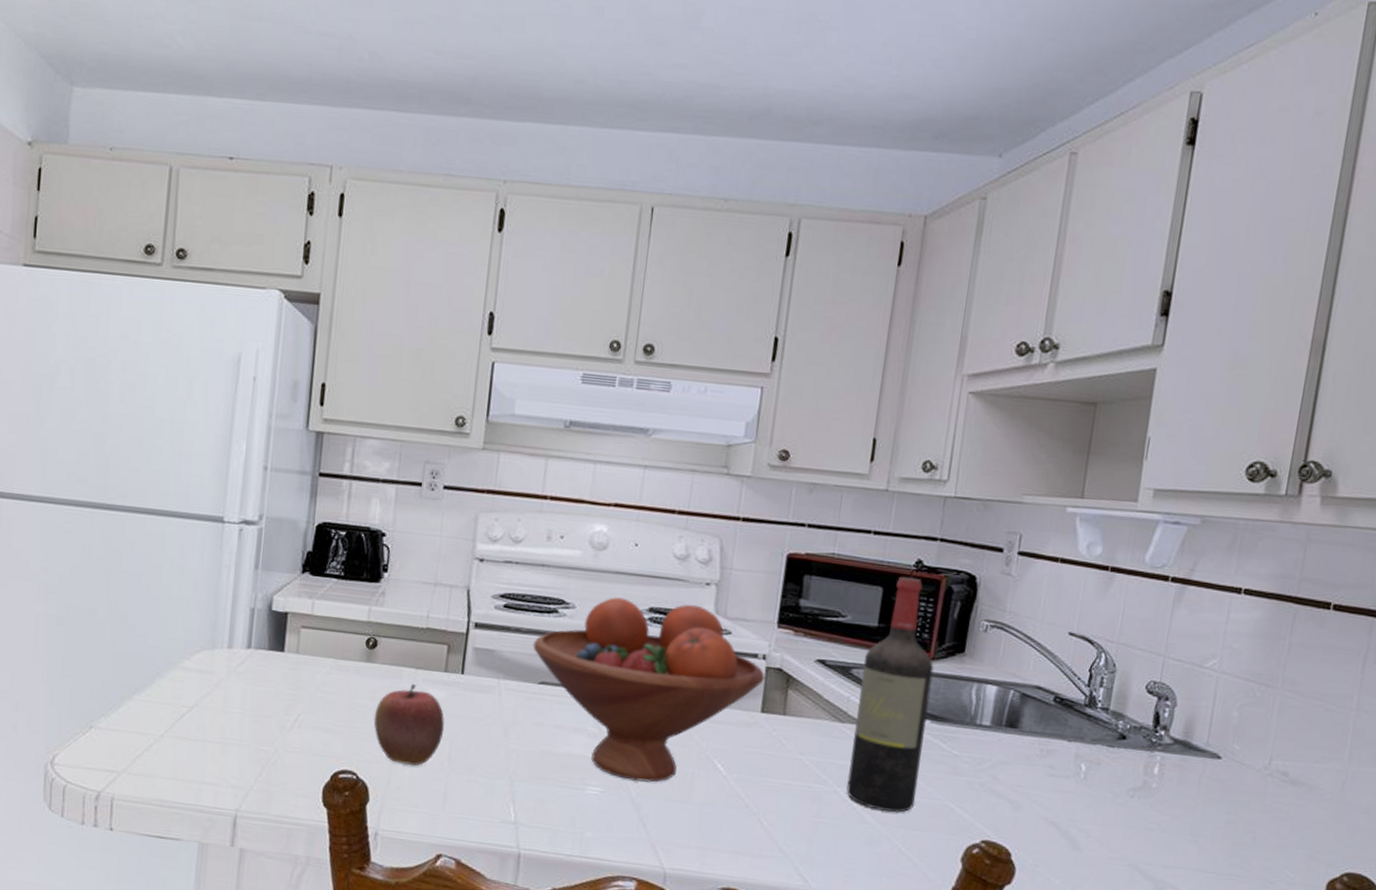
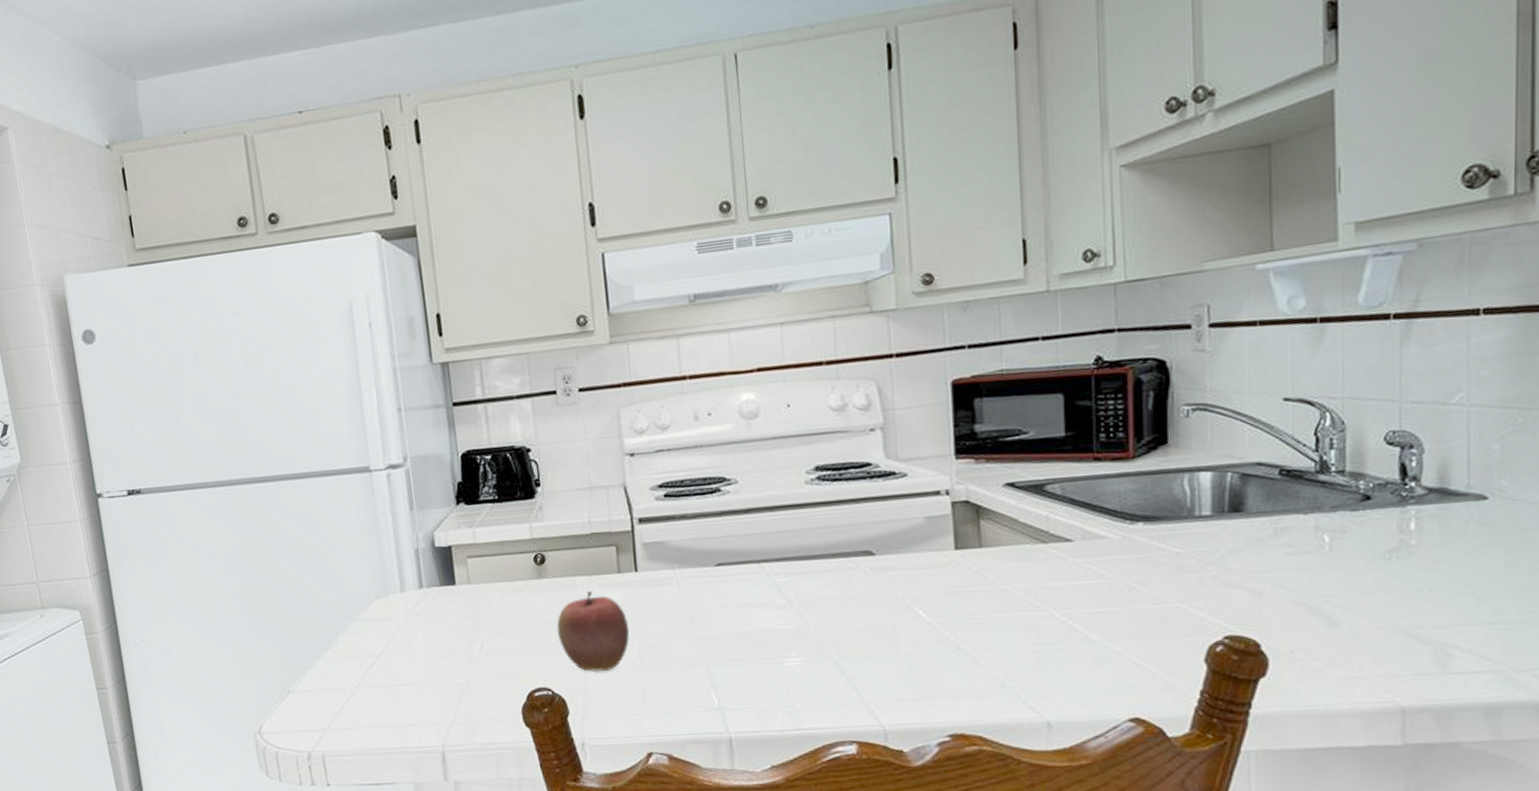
fruit bowl: present [533,597,765,782] -> none [702,453,952,644]
wine bottle: present [846,576,934,813] -> none [1056,376,1142,626]

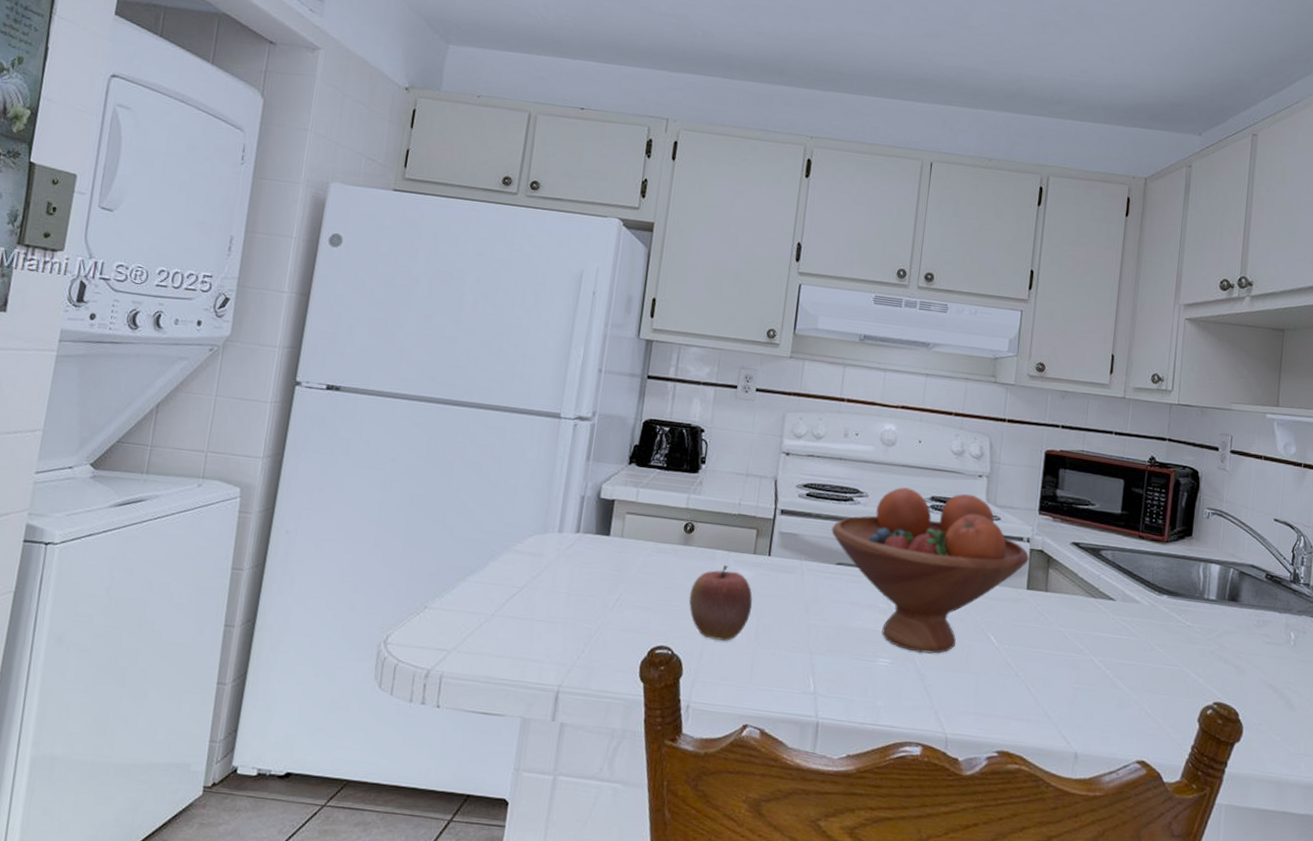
fruit bowl: none [702,453,952,644] -> present [831,487,1029,654]

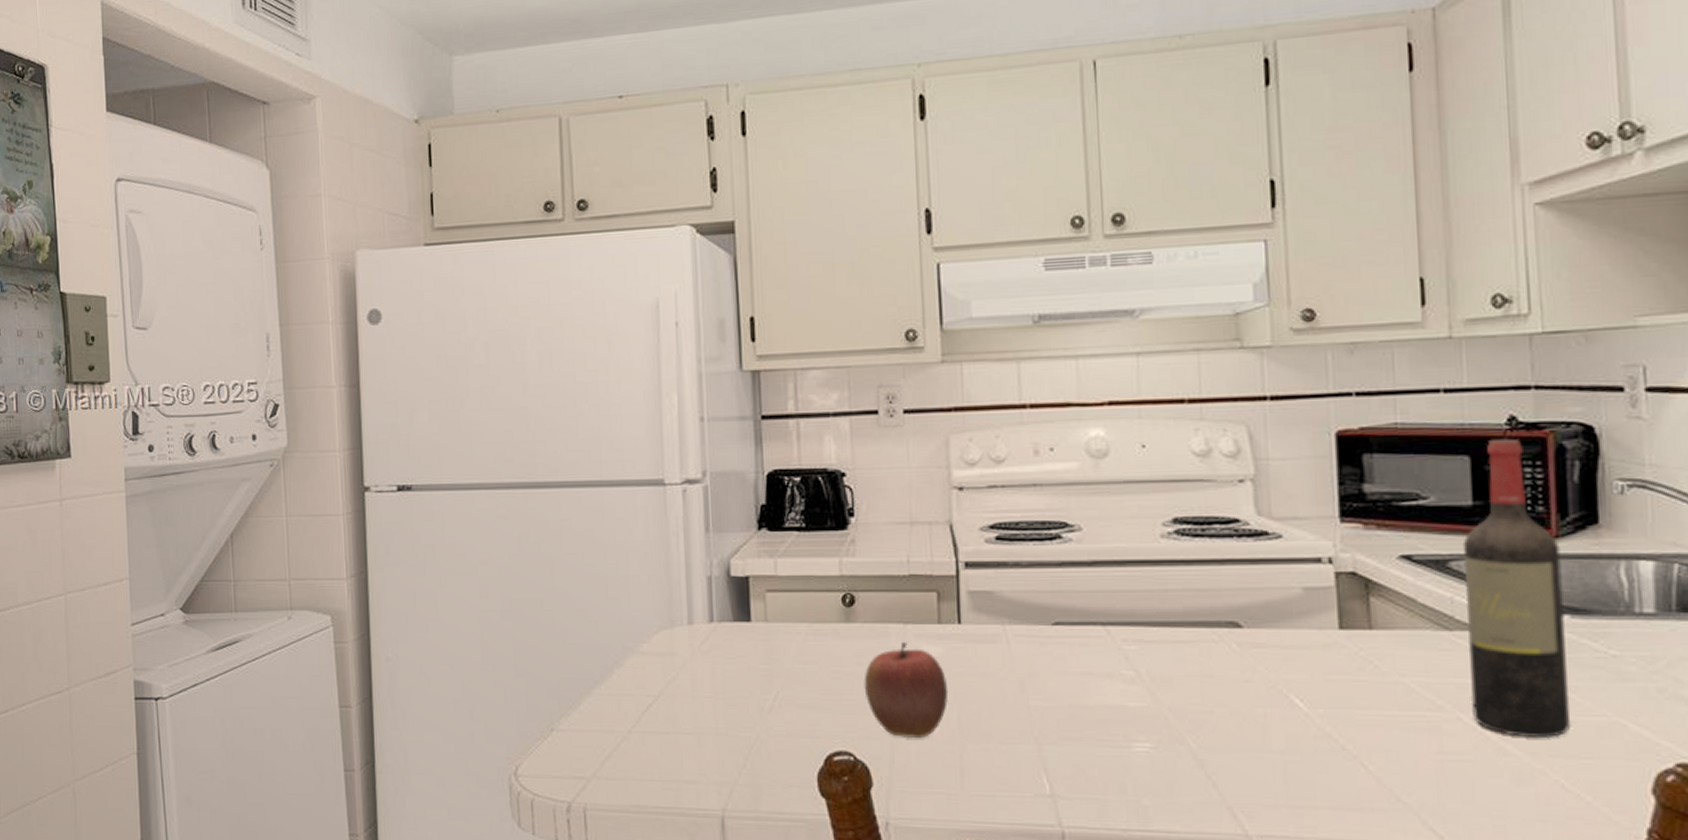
fruit bowl: present [831,487,1029,654] -> none [1038,507,1336,730]
wine bottle: none [1100,470,1168,678] -> present [1462,438,1571,737]

